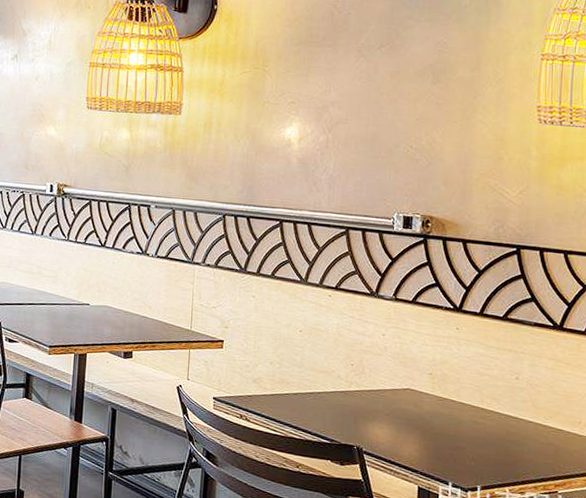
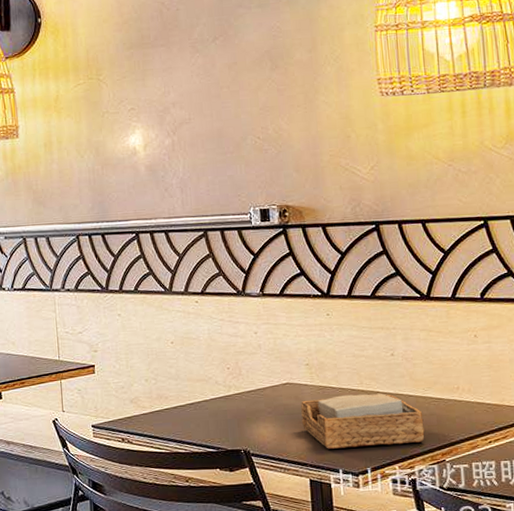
napkin holder: none [418,408,541,470] -> present [301,394,425,449]

